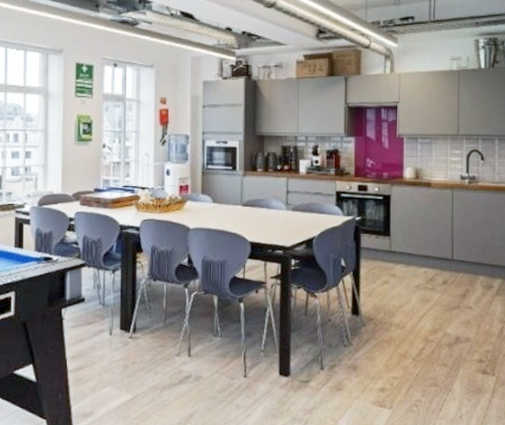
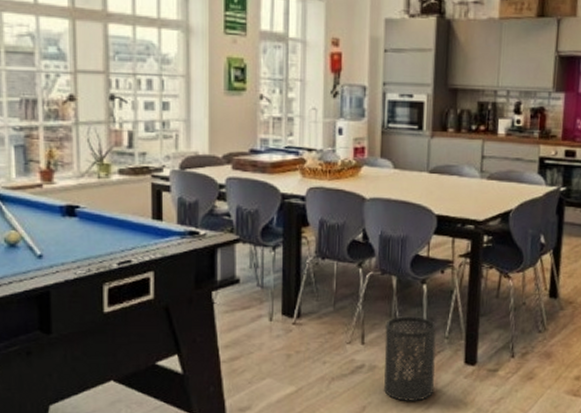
trash can: none [208,330,254,409] -> present [384,315,437,401]

